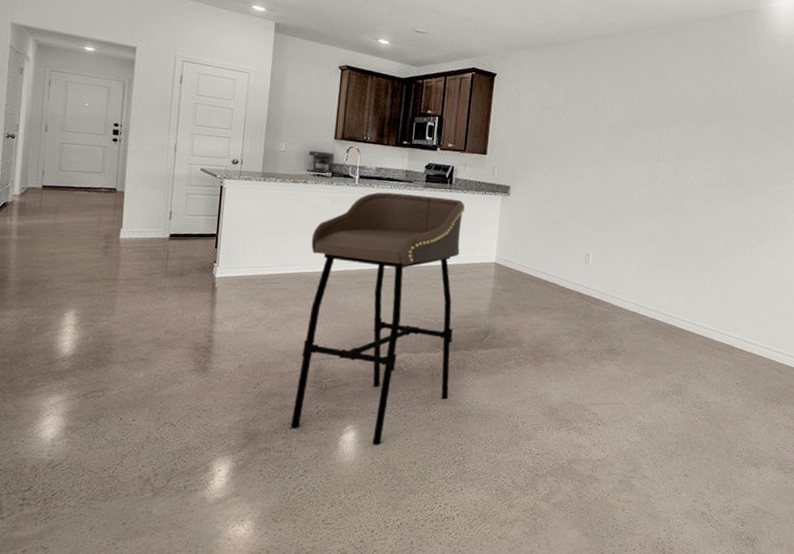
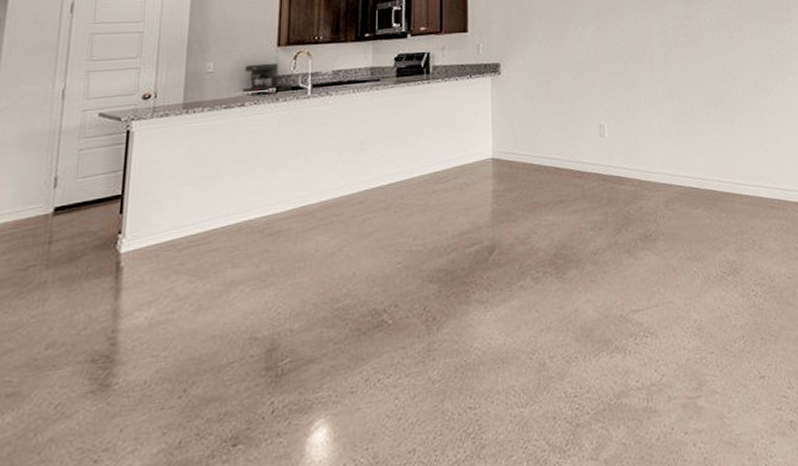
bar stool: present [291,192,465,444] -> none [235,90,451,443]

